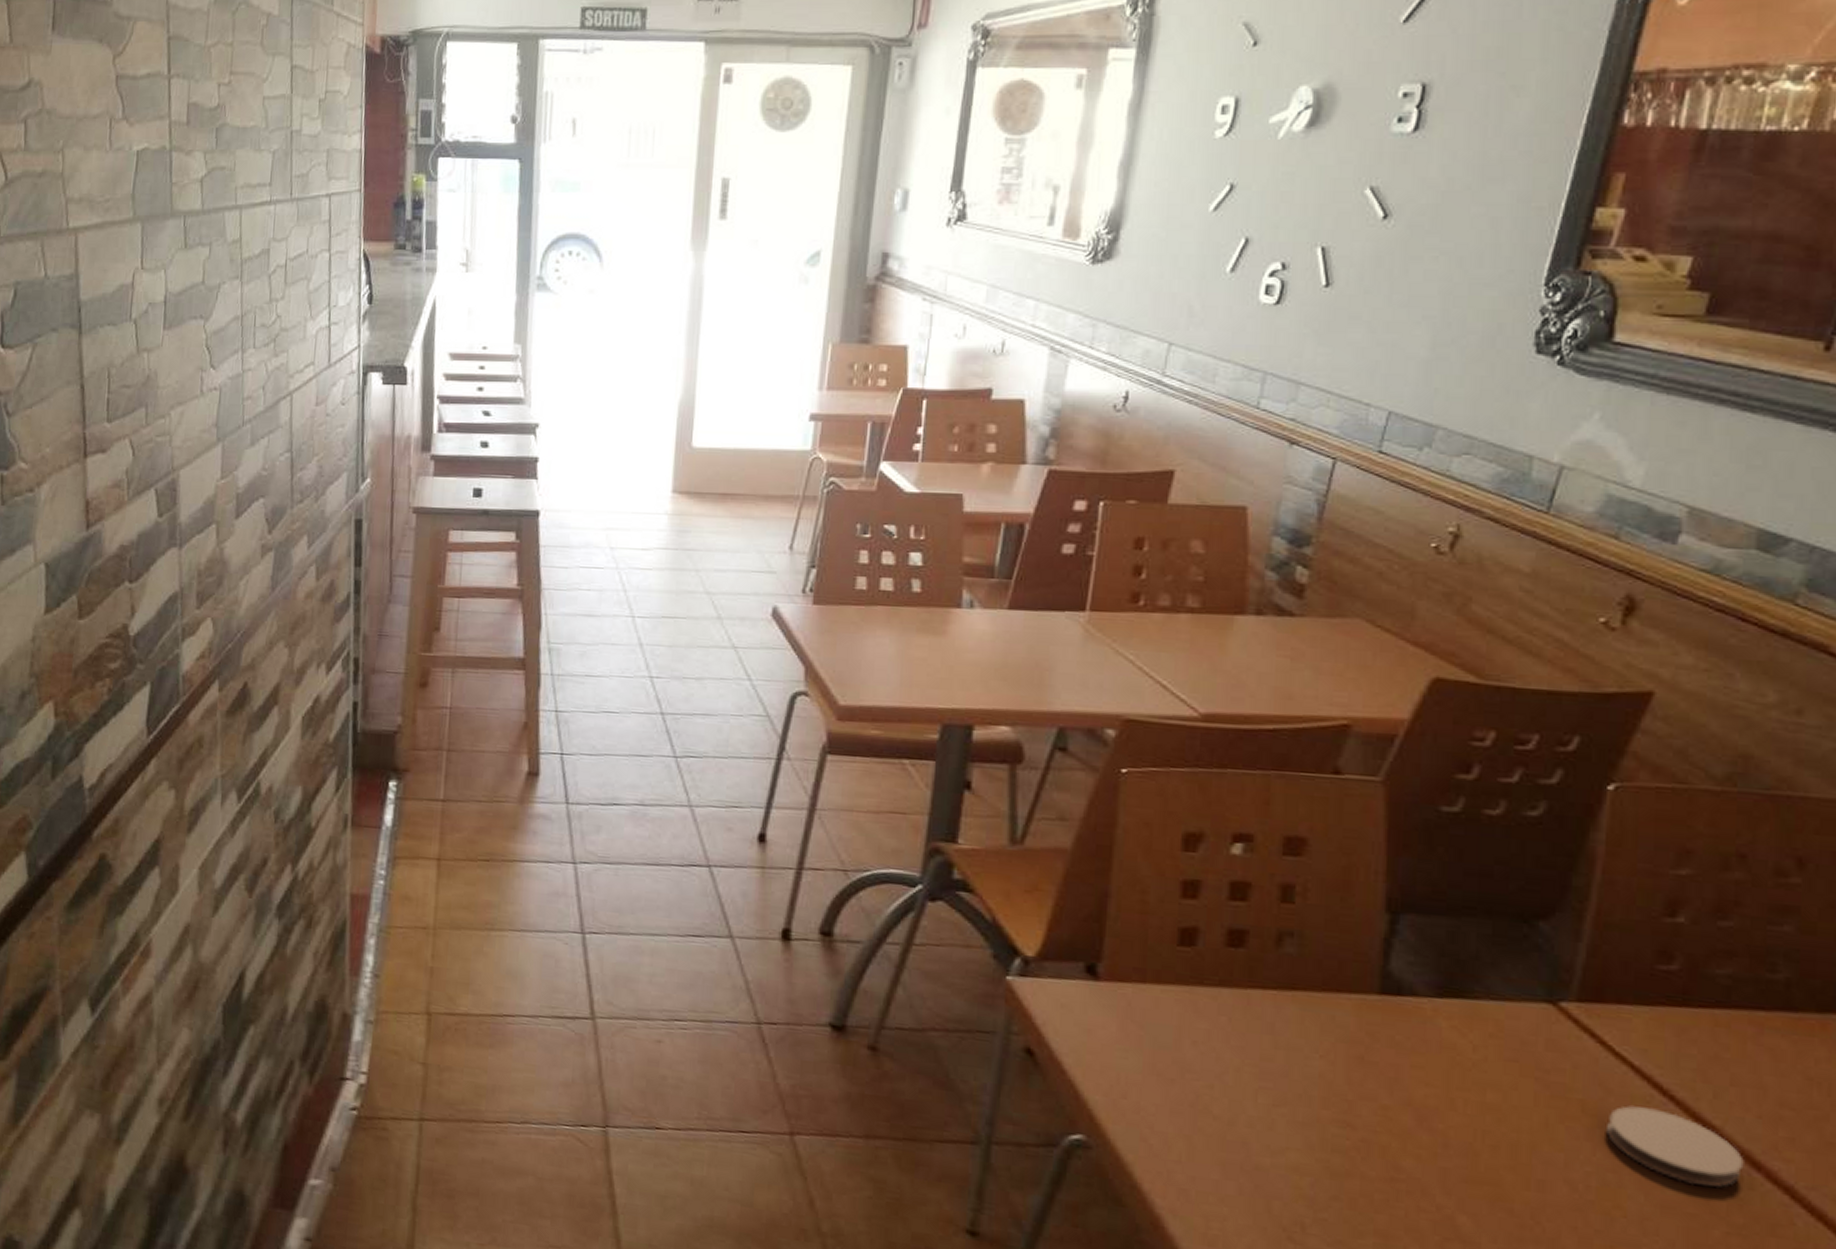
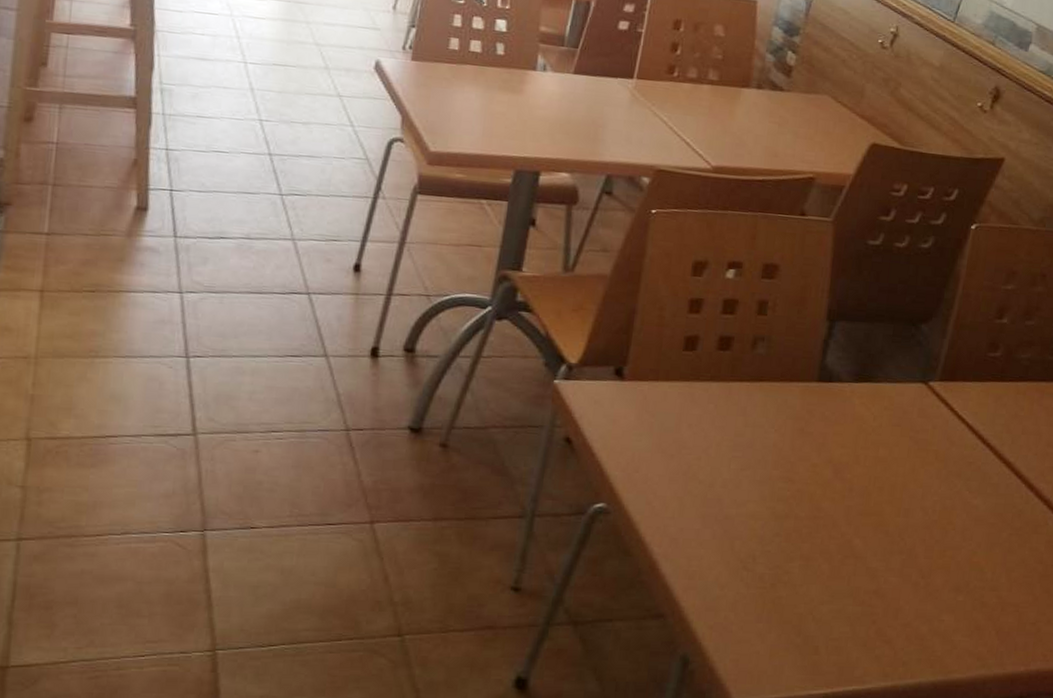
coaster: present [1607,1105,1744,1189] -> none [949,452,1025,505]

